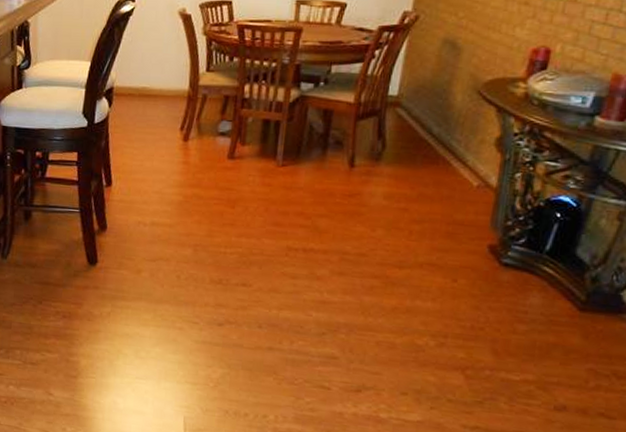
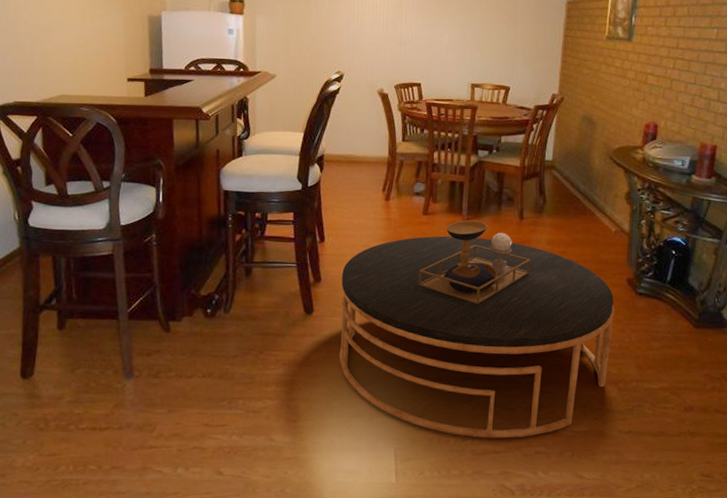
coffee table: none [124,166,469,420] -> present [339,220,615,439]

